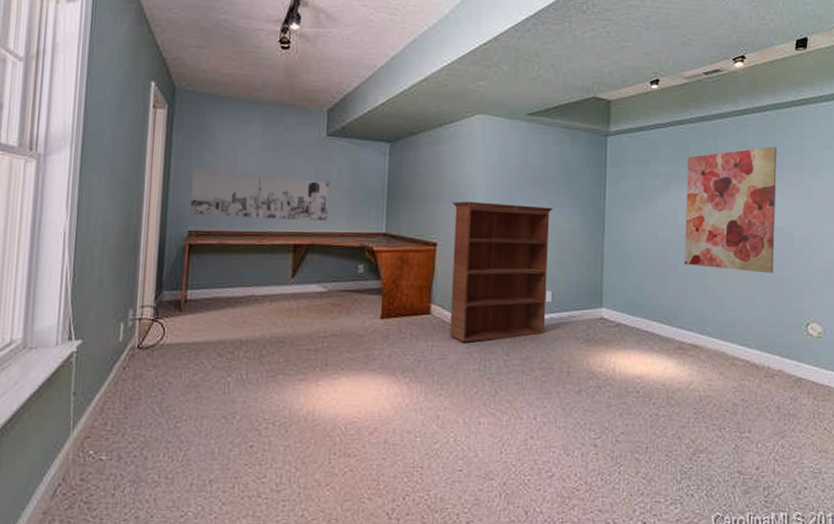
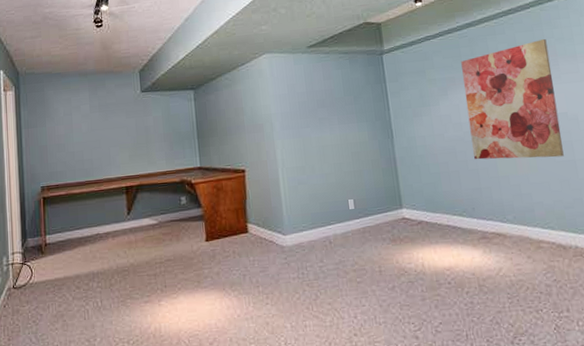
wall art: present [190,169,330,221] -> none [39,129,151,174]
bookcase: present [450,201,553,342] -> none [254,125,353,254]

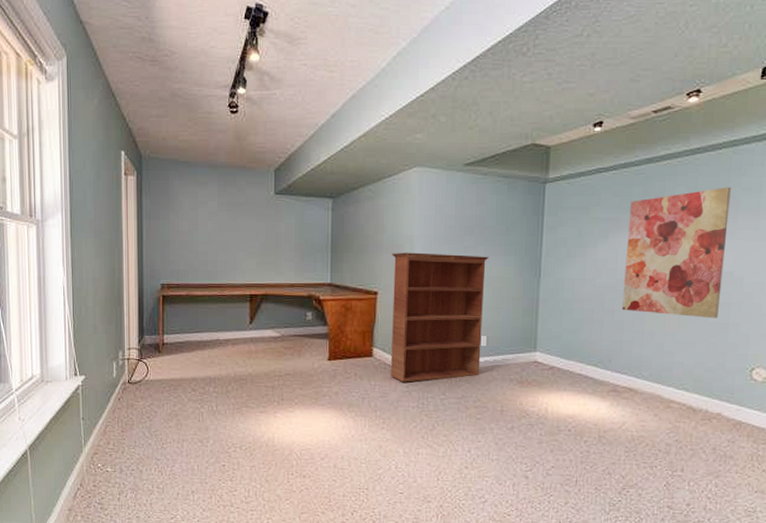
bookcase: none [254,125,353,254] -> present [391,252,489,382]

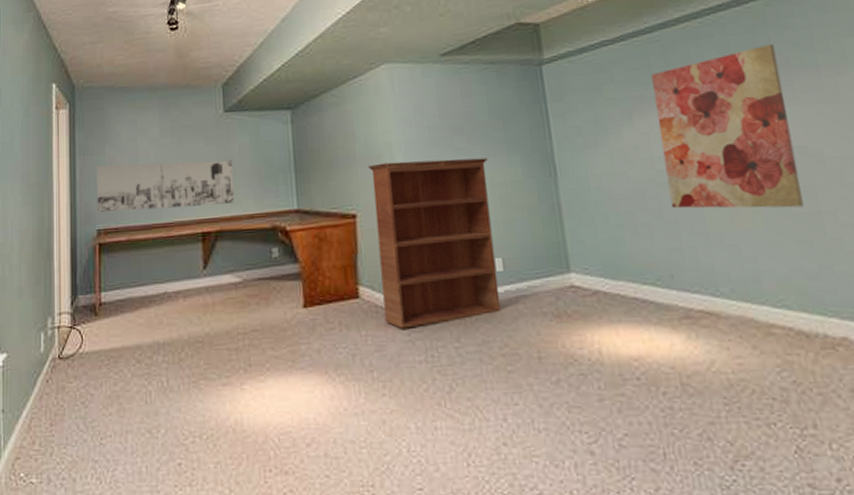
wall art: none [161,229,279,273] -> present [96,159,234,213]

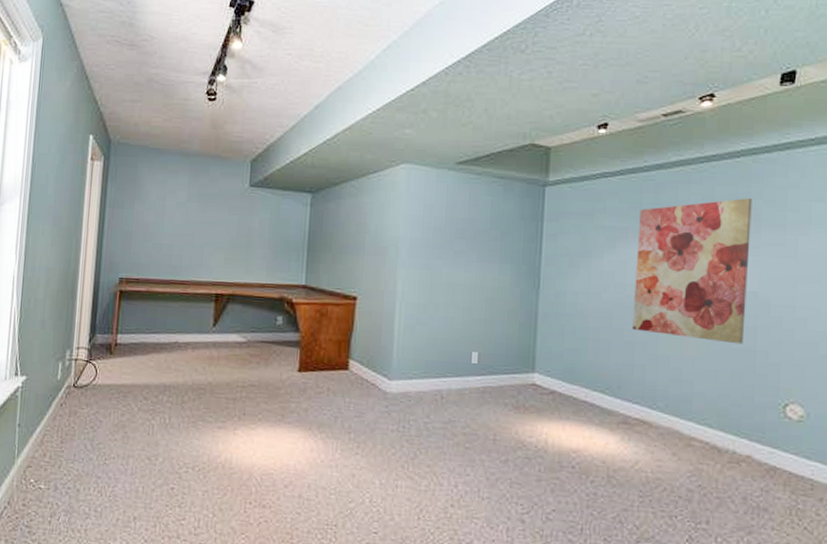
wall art: present [96,159,234,213] -> none [121,218,251,271]
bookcase: present [368,157,502,329] -> none [368,254,482,401]

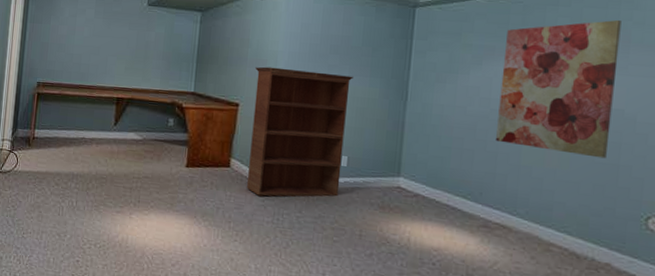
bookcase: none [368,254,482,401] -> present [247,66,353,197]

